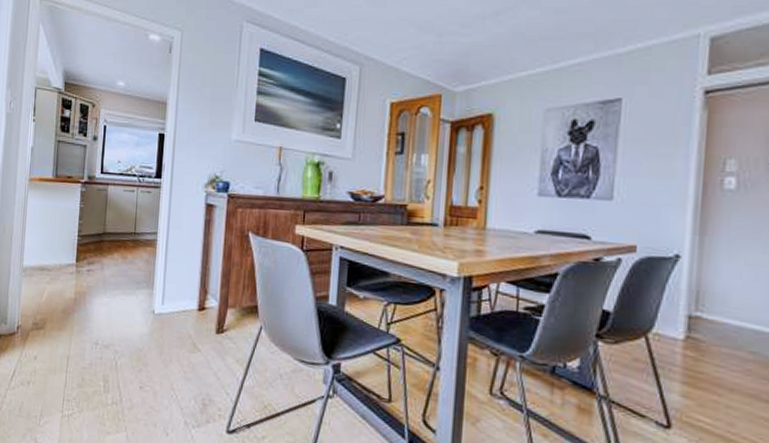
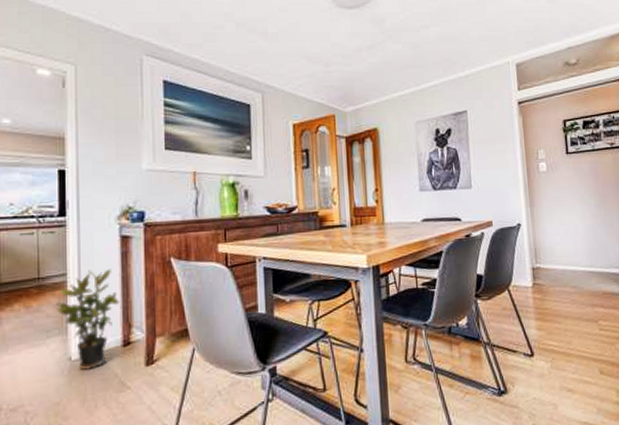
potted plant: none [147,232,199,326] -> present [57,268,119,370]

